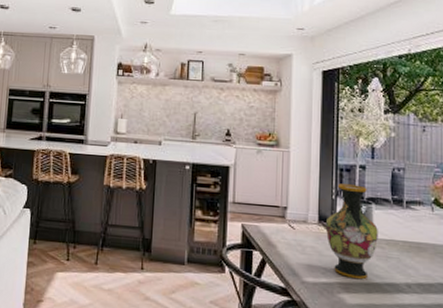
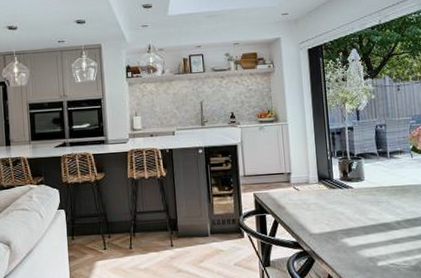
vase: present [326,183,378,280] -> none [325,144,370,225]

